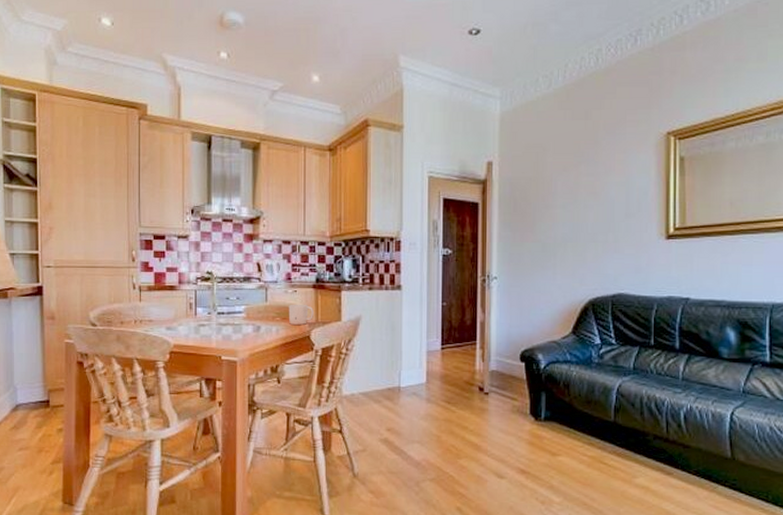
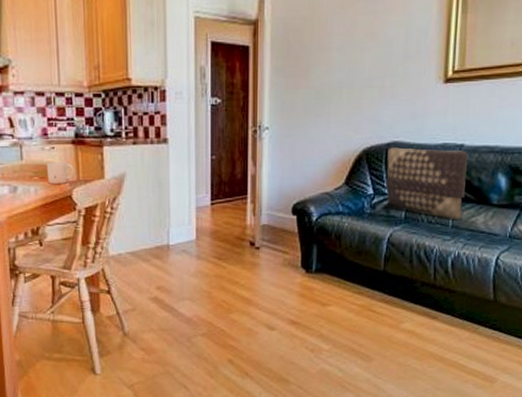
cushion: none [613,299,695,373] -> present [386,147,468,220]

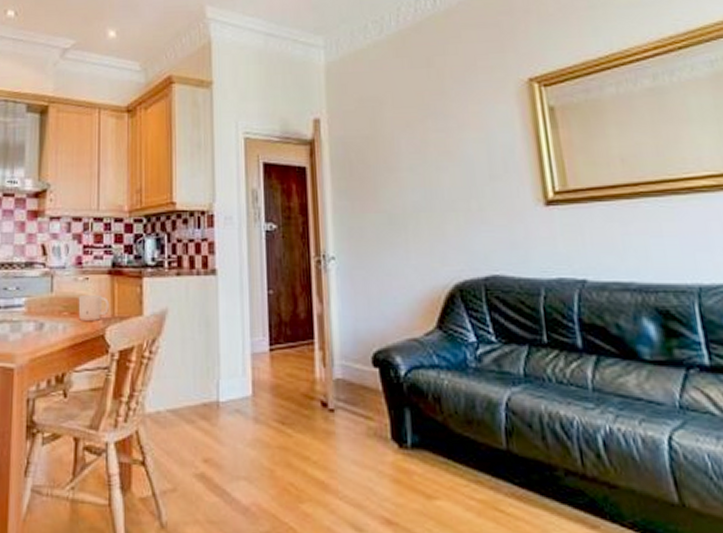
cushion: present [386,147,468,220] -> none [487,283,604,381]

